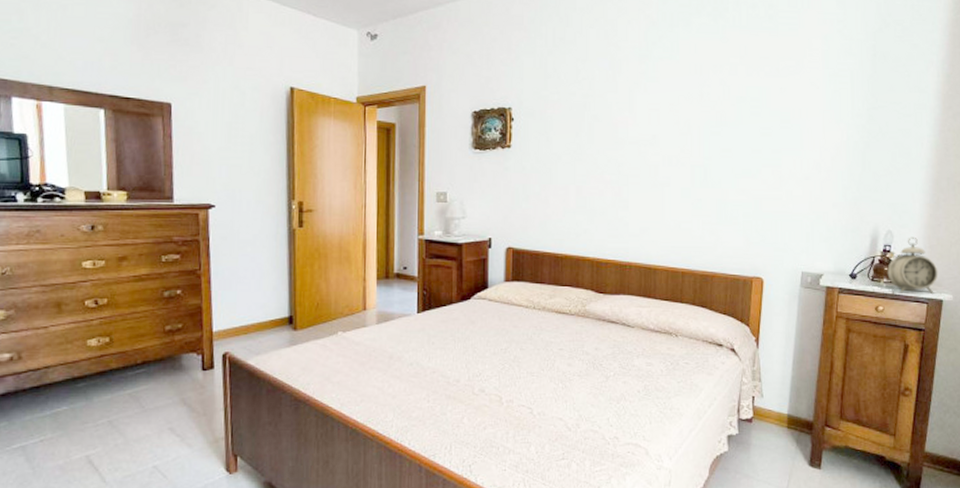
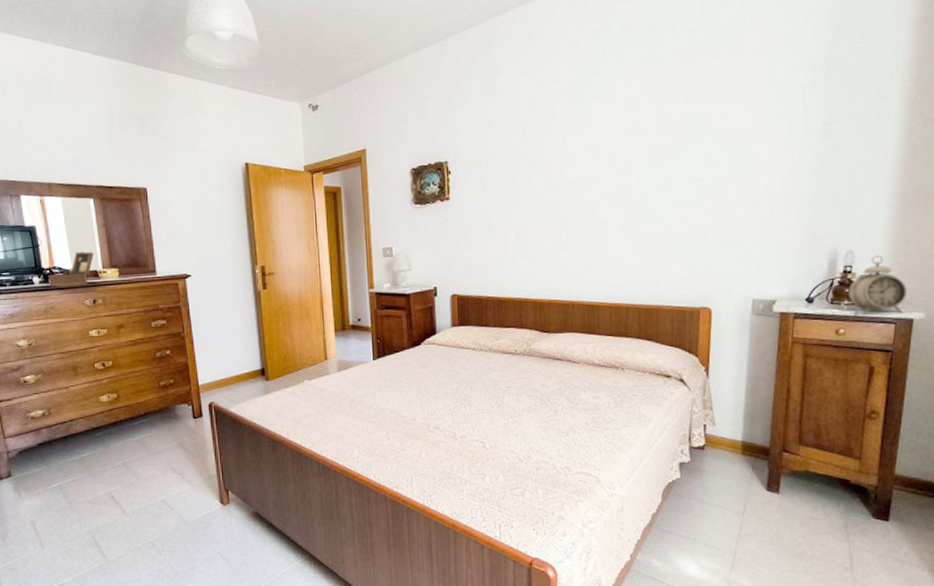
wooden box: none [36,168,99,209] -> present [48,251,95,288]

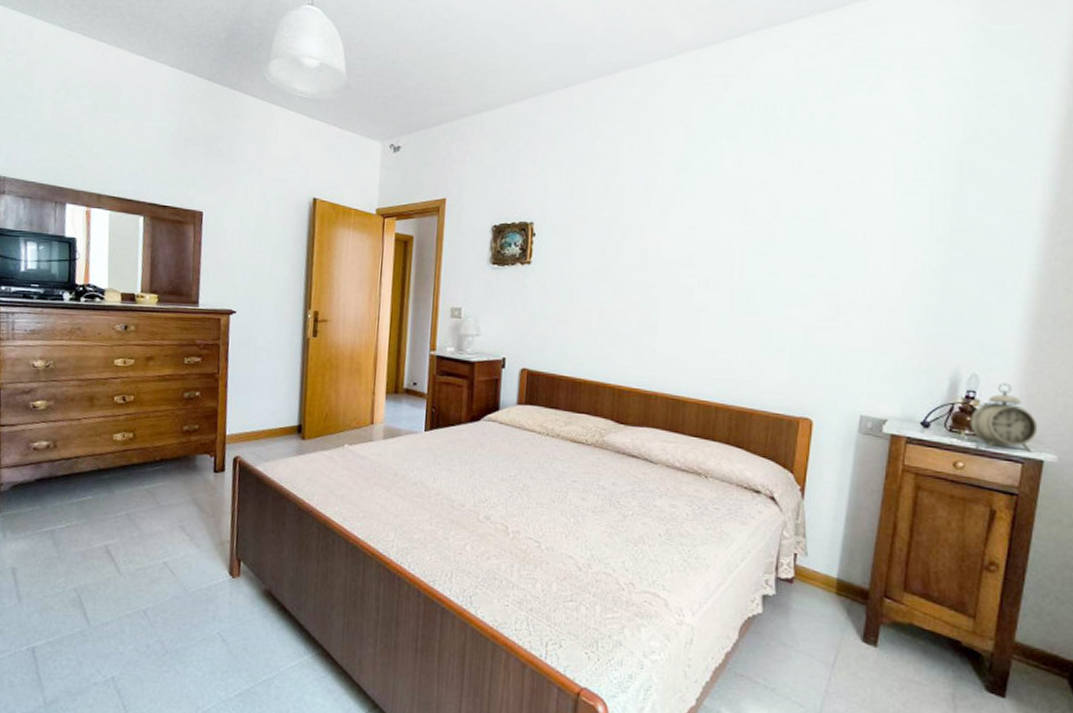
wooden box: present [48,251,95,288] -> none [79,271,135,309]

